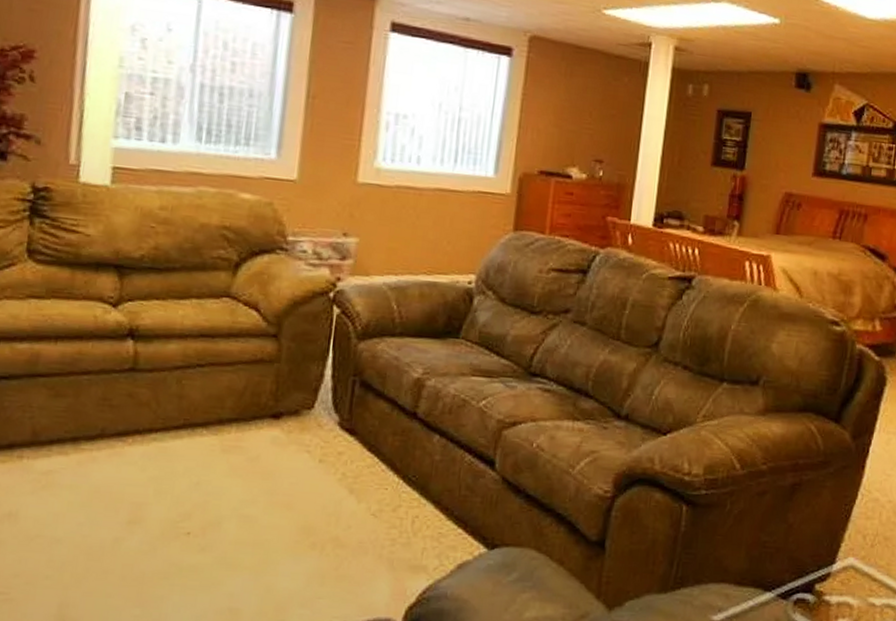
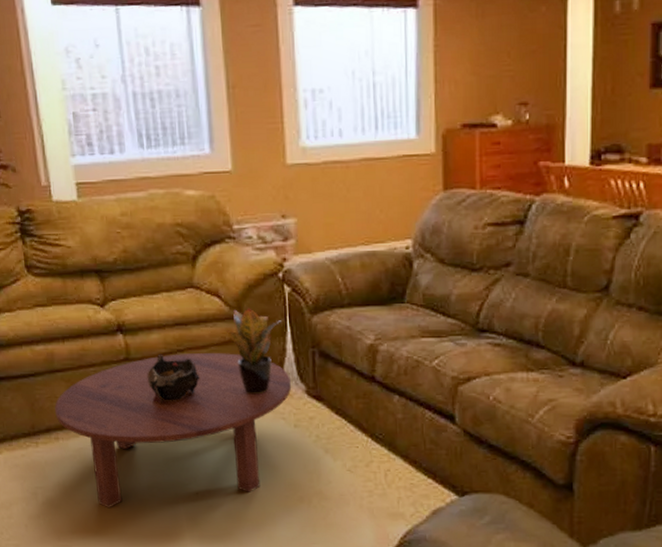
coffee table: none [25,368,325,547] -> present [55,353,292,508]
decorative bowl: none [153,367,218,426] -> present [146,354,200,405]
potted plant: none [258,326,327,423] -> present [226,308,284,395]

